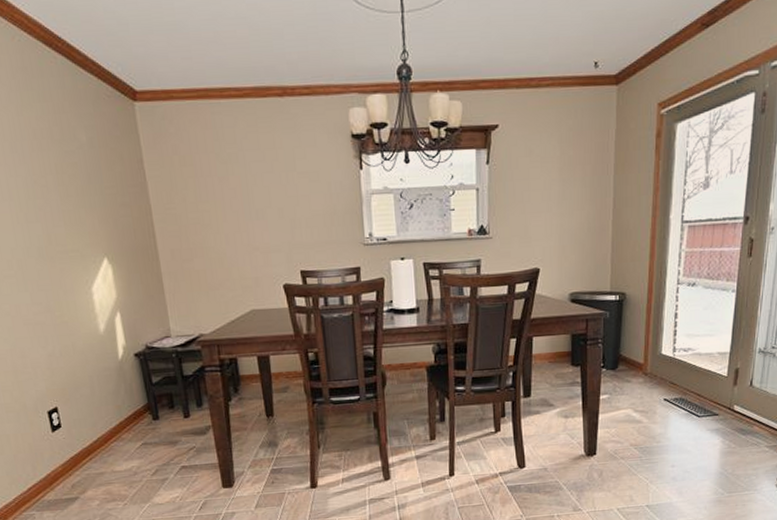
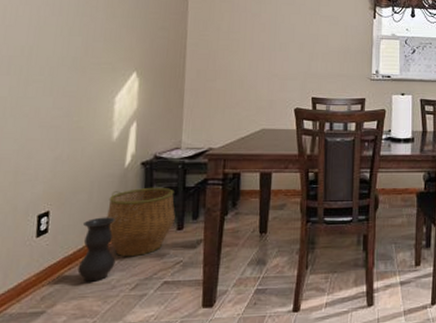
vase: none [92,409,132,470] -> present [77,217,116,282]
basket: none [111,377,180,446] -> present [107,187,175,257]

